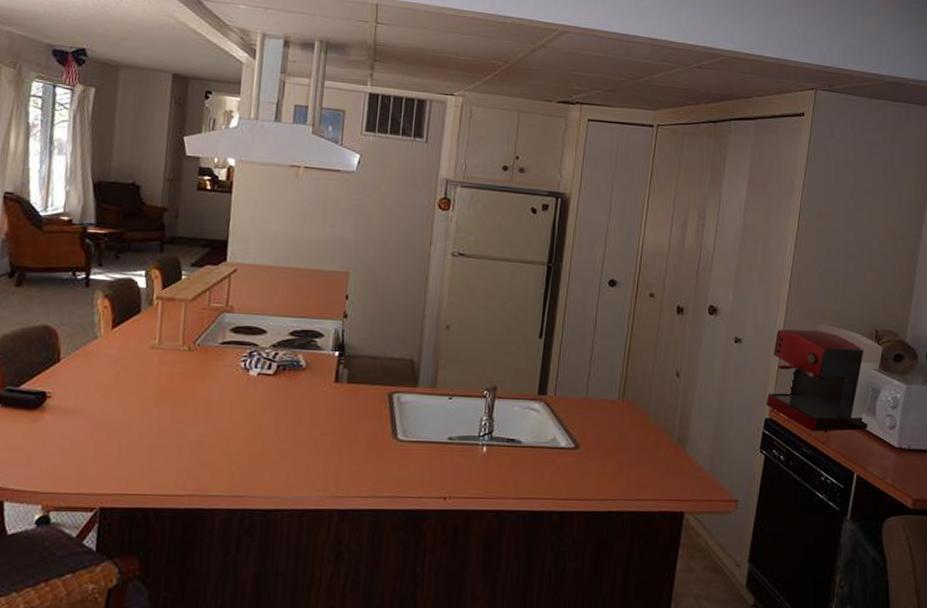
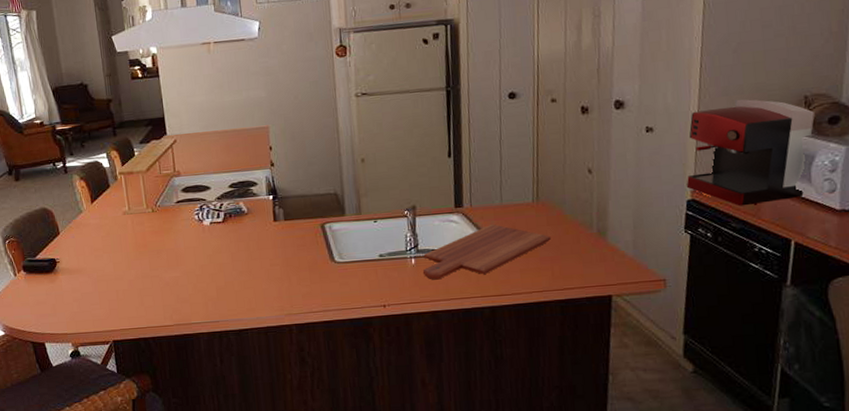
cutting board: none [493,417,632,474] -> present [422,223,551,280]

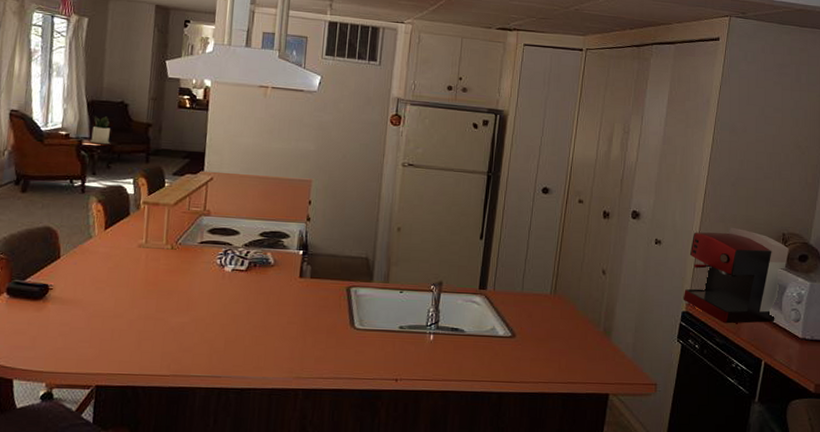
planter: none [60,100,79,127] -> present [89,116,110,145]
cutting board: present [422,223,551,280] -> none [439,309,562,360]

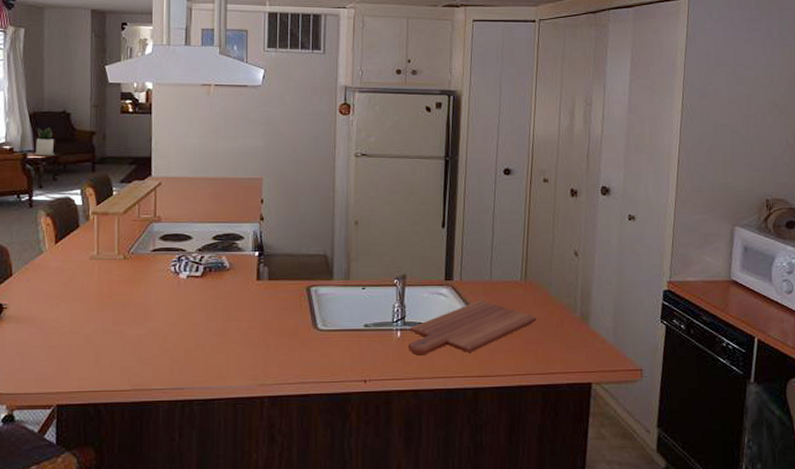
cutting board: none [439,309,562,360] -> present [407,300,536,356]
coffee maker: present [683,227,789,324] -> none [663,196,775,300]

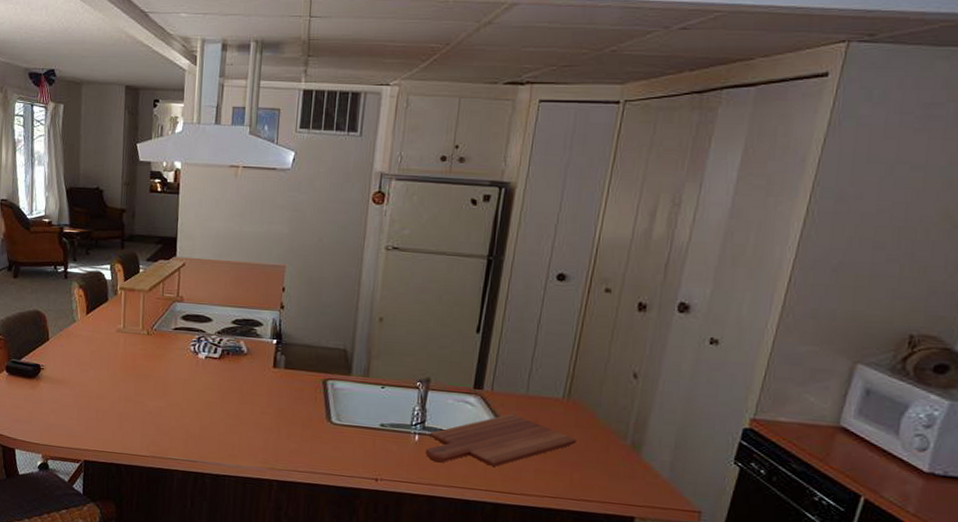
planter: present [34,127,55,156] -> none [70,203,88,231]

